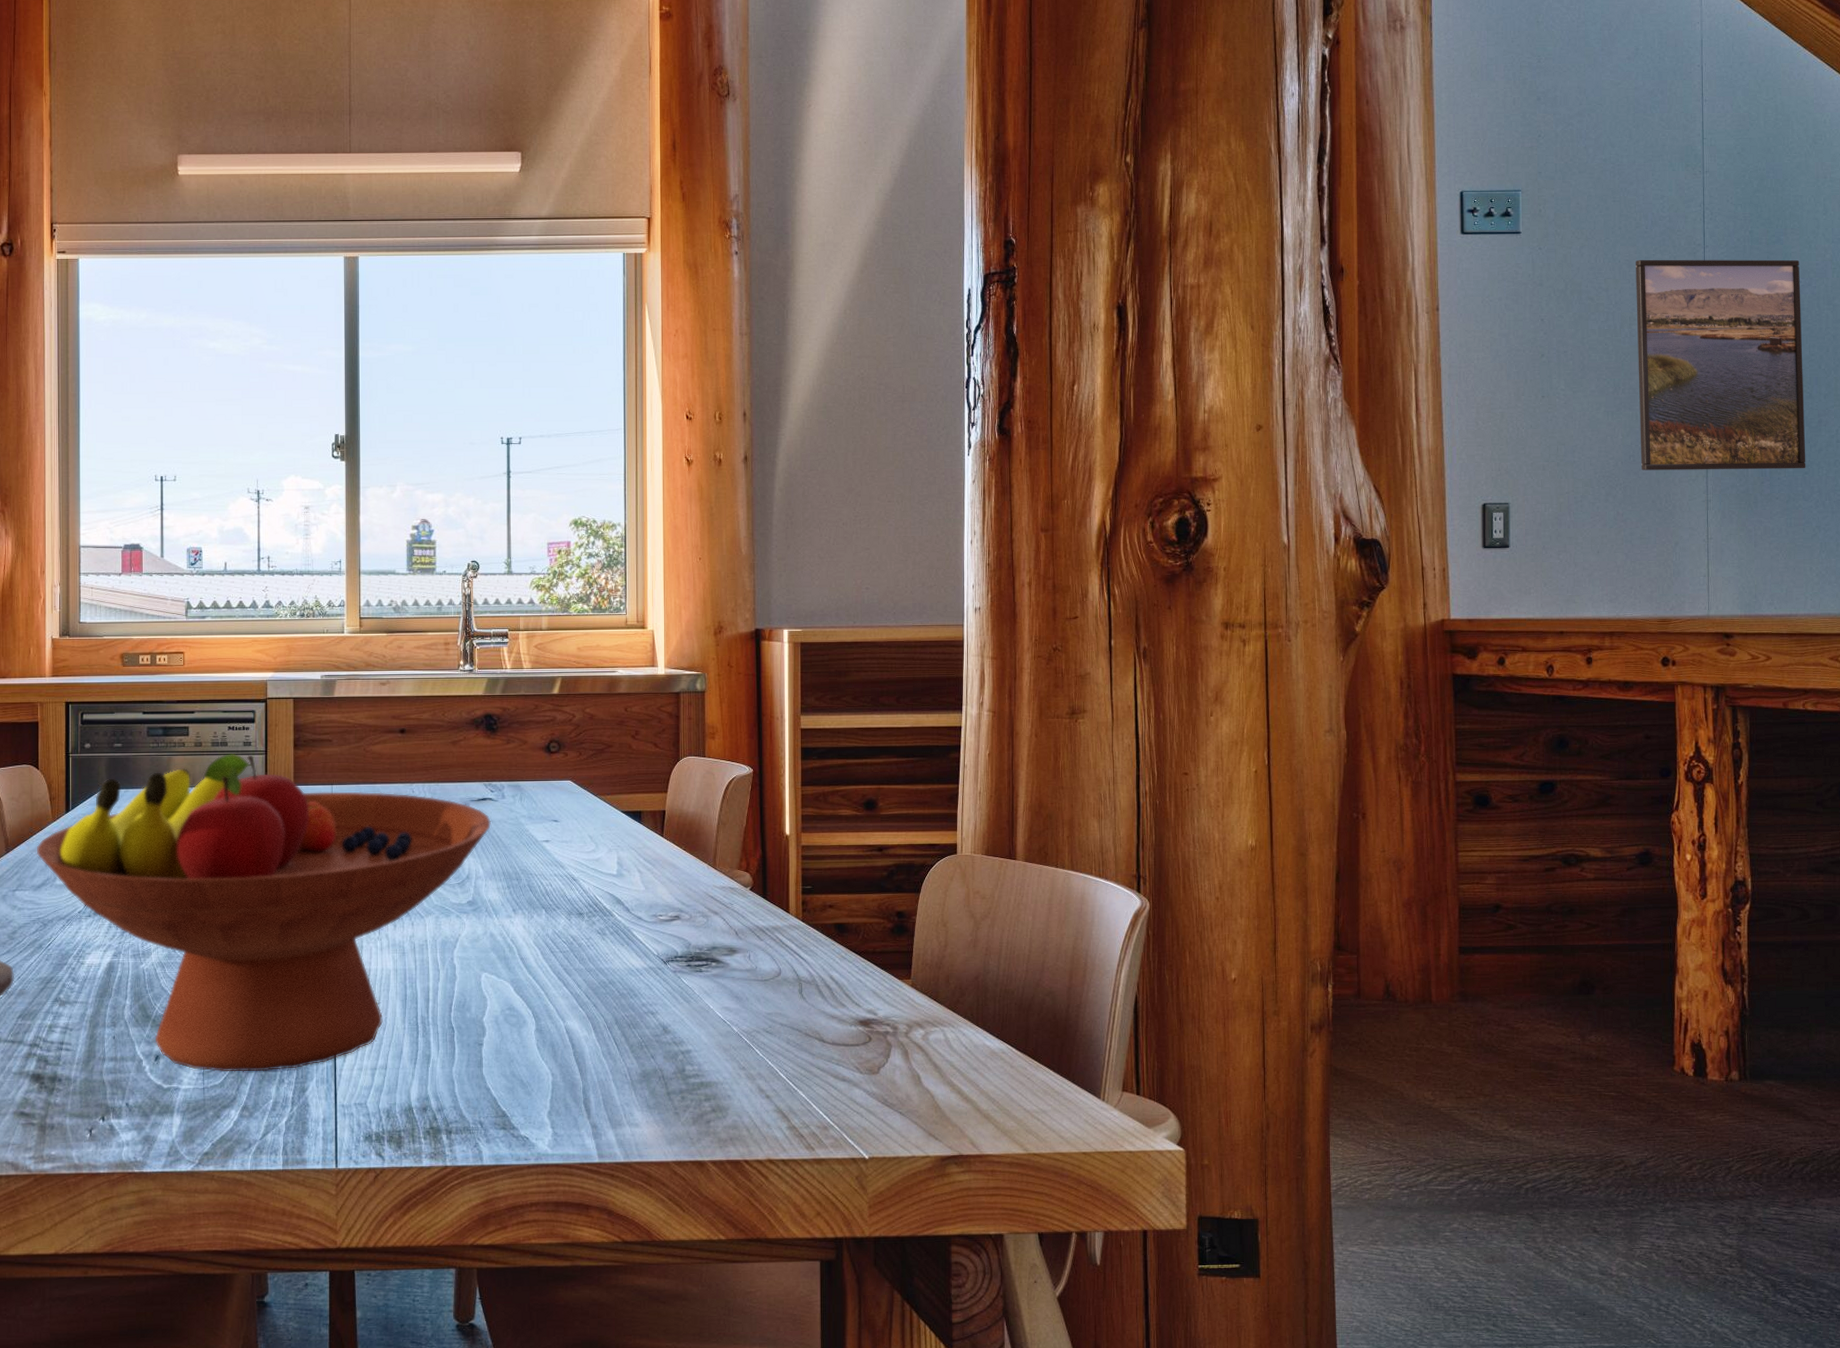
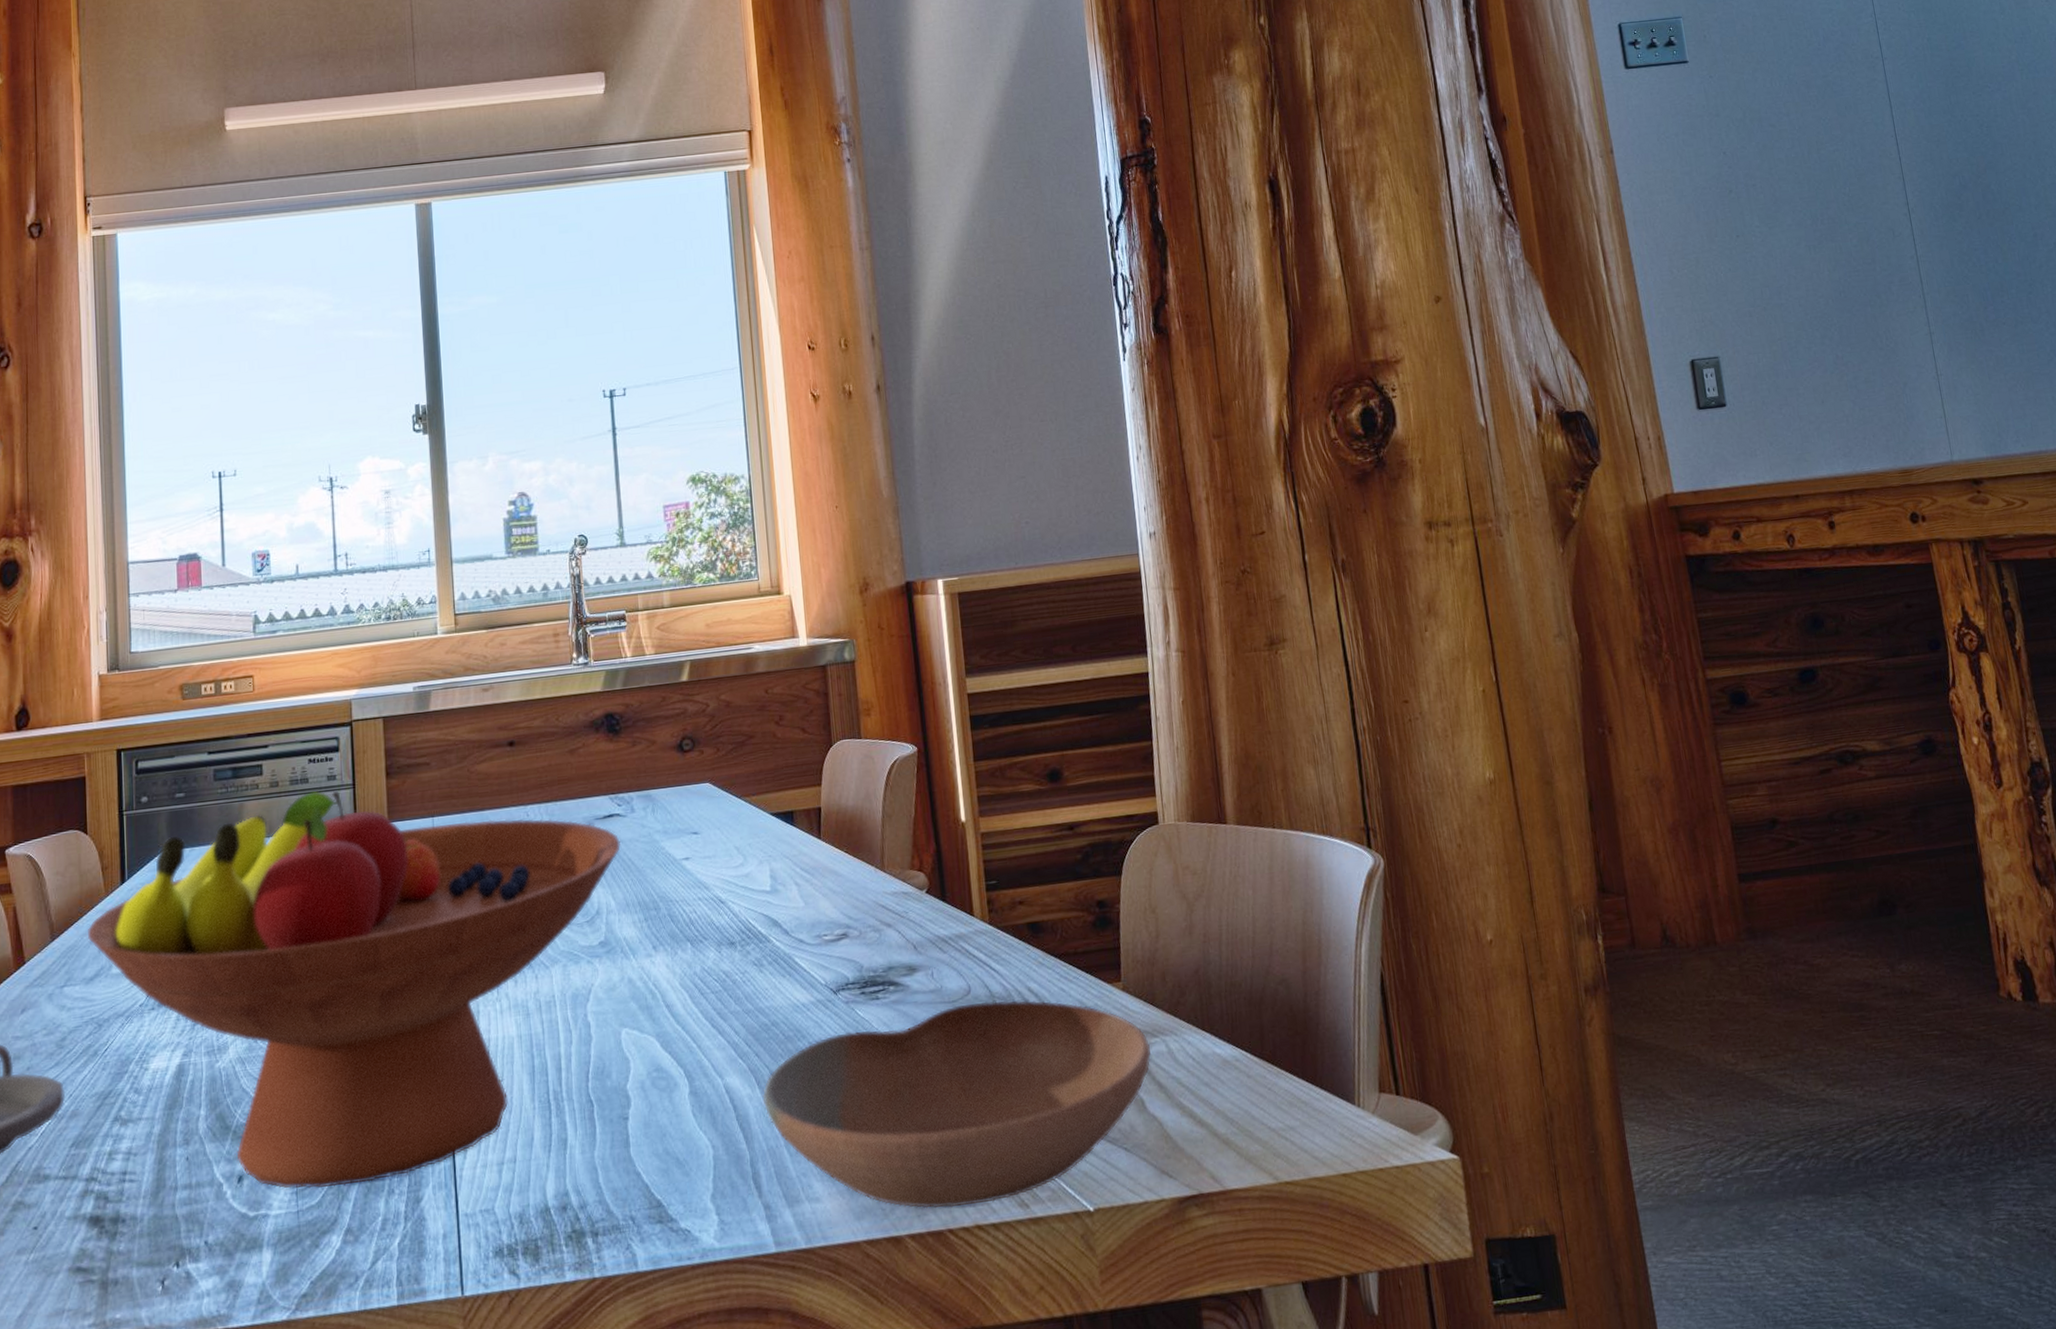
bowl: none [597,983,931,1144] -> present [762,1000,1152,1209]
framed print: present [1636,259,1806,471] -> none [1813,64,2029,307]

